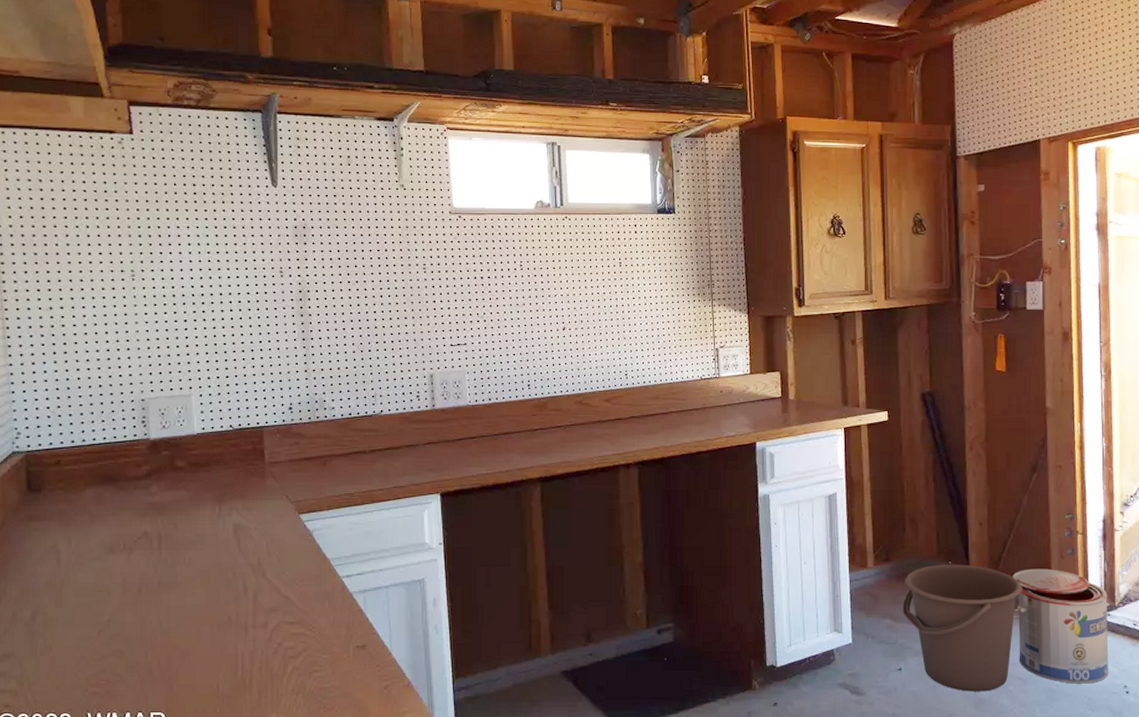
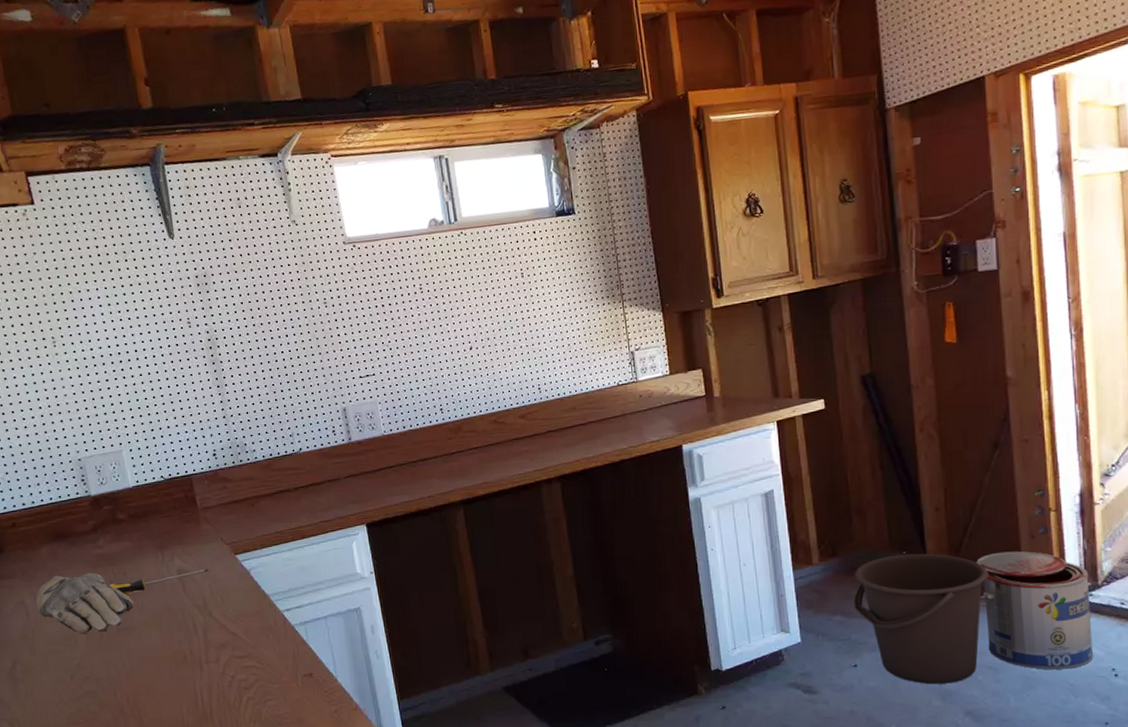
glove: none [69,521,181,587] -> present [35,573,134,634]
screwdriver: none [156,526,270,548] -> present [109,568,210,595]

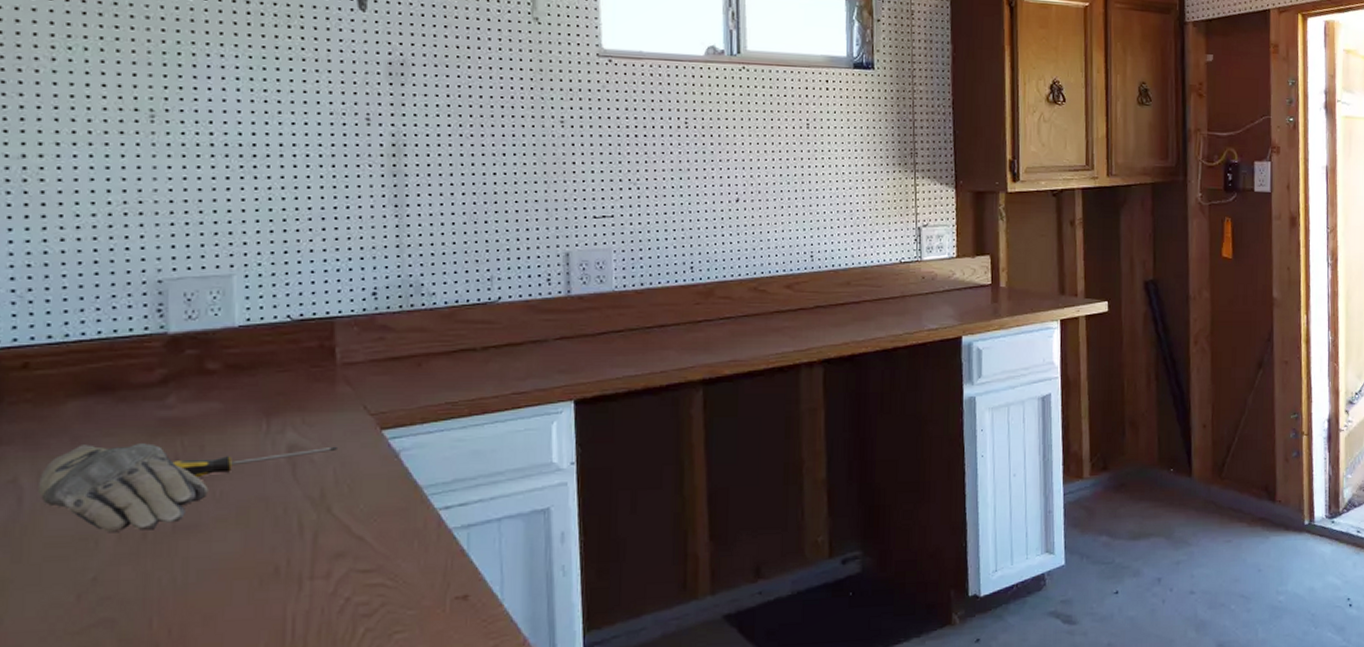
bucket: present [853,553,988,684] -> none [1120,471,1246,614]
paint can: present [976,551,1094,670] -> none [1236,474,1334,599]

